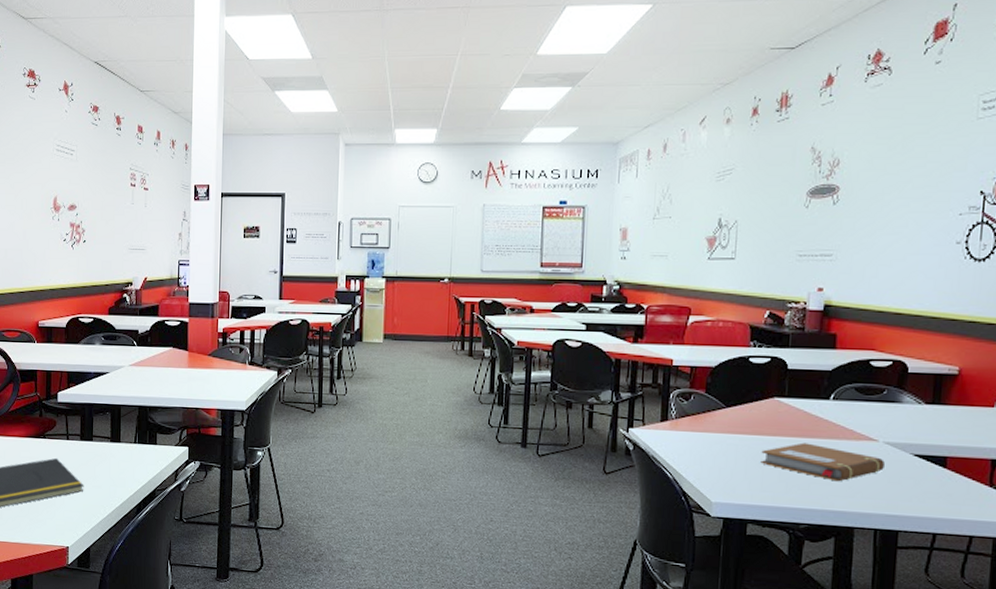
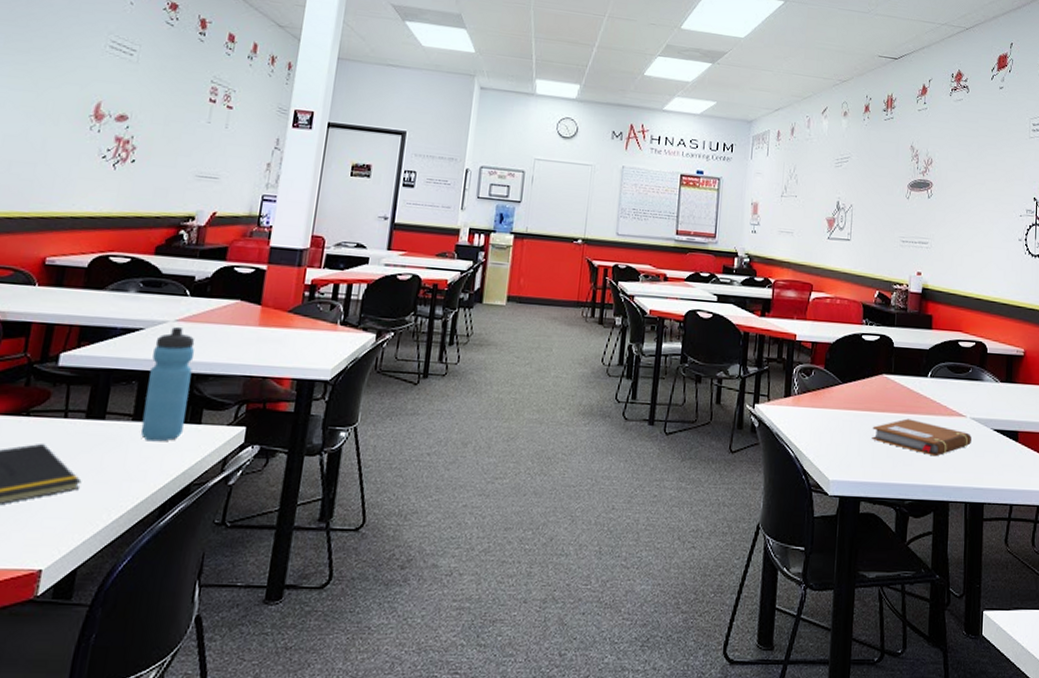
water bottle: none [117,371,146,458] -> present [140,327,195,442]

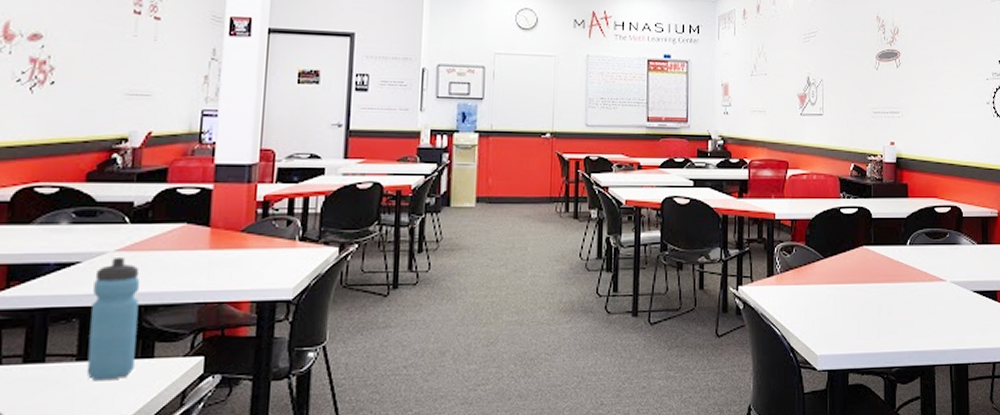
notebook: present [871,418,971,457] -> none [856,287,953,323]

